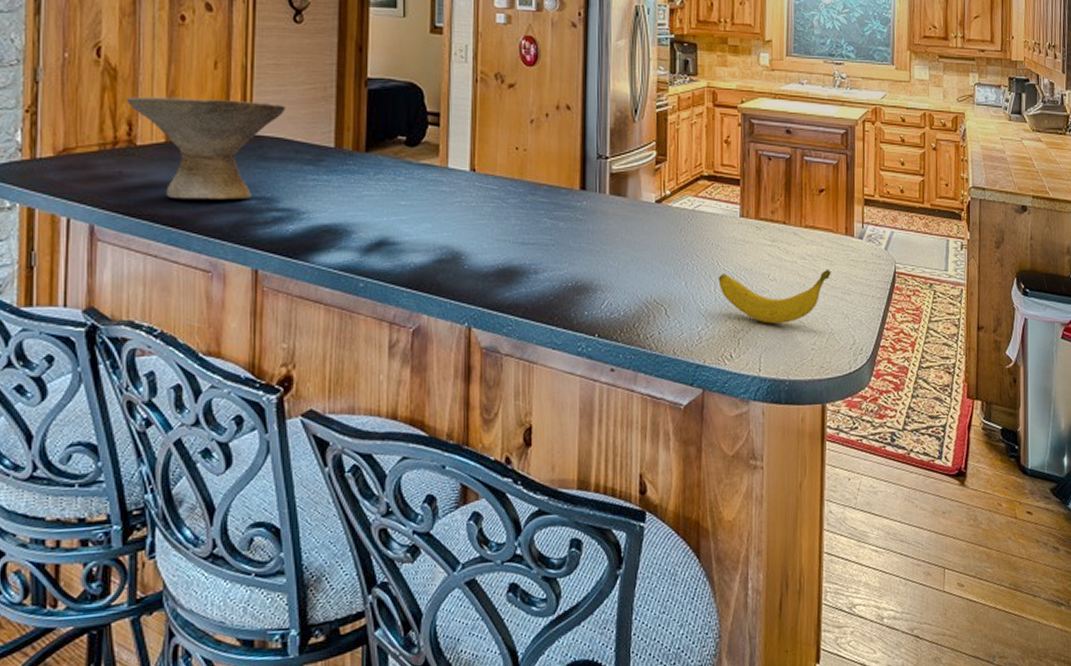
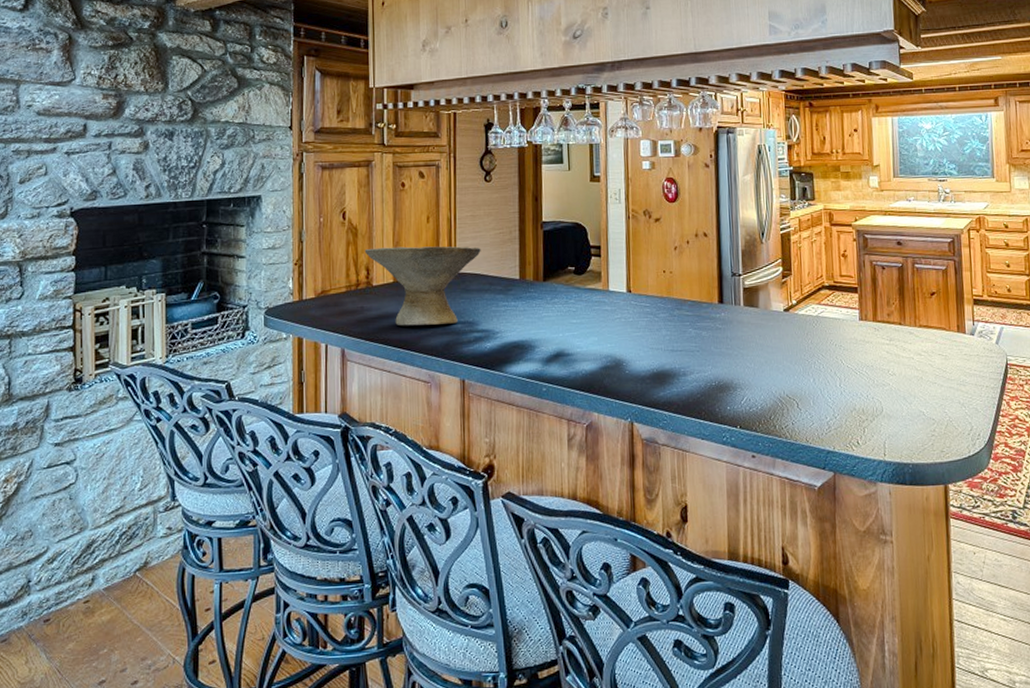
banana: present [718,268,831,324] -> none [842,363,946,414]

